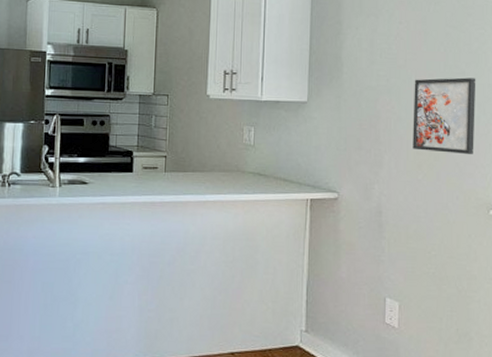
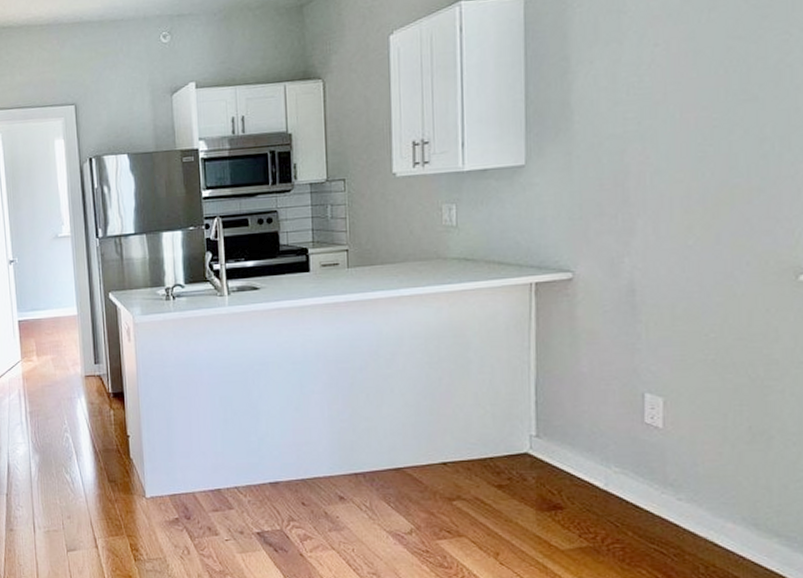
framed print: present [413,77,476,154] -> none [678,102,777,208]

